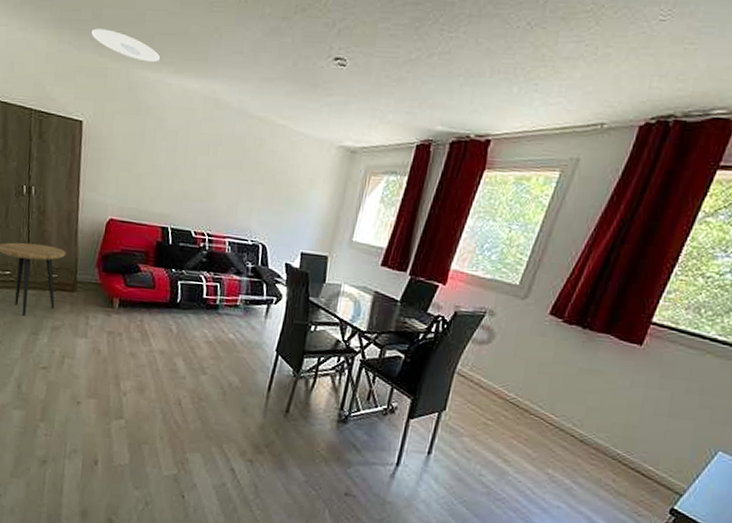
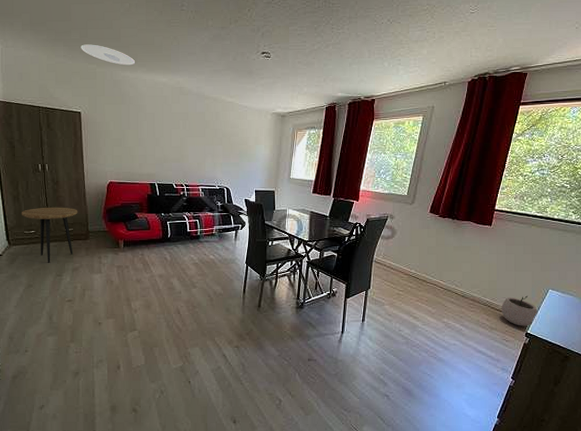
plant pot: none [637,453,695,499] -> present [501,295,537,326]

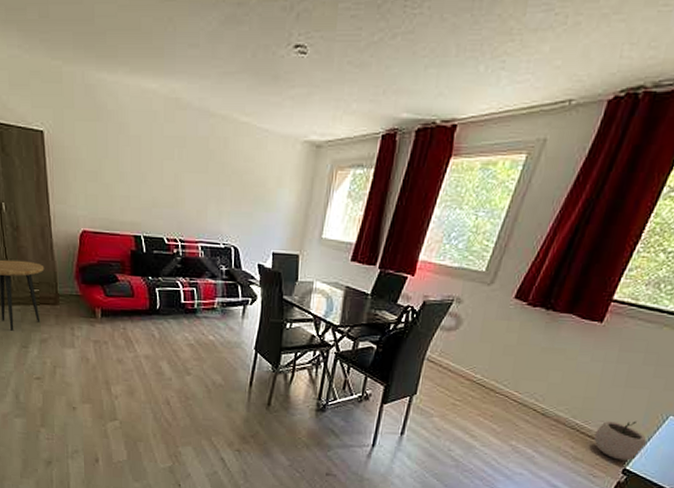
ceiling light: present [81,44,136,66] -> none [40,28,115,63]

